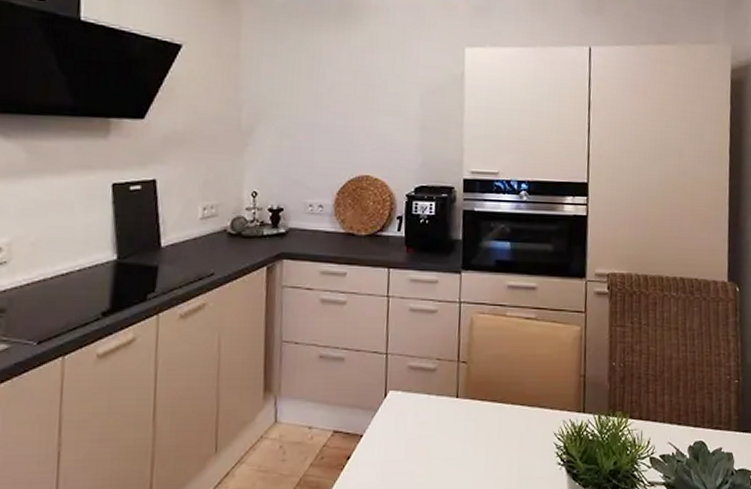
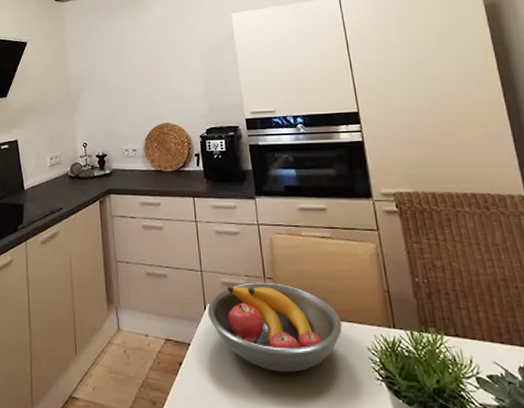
fruit bowl: none [387,366,533,462] -> present [207,282,343,372]

